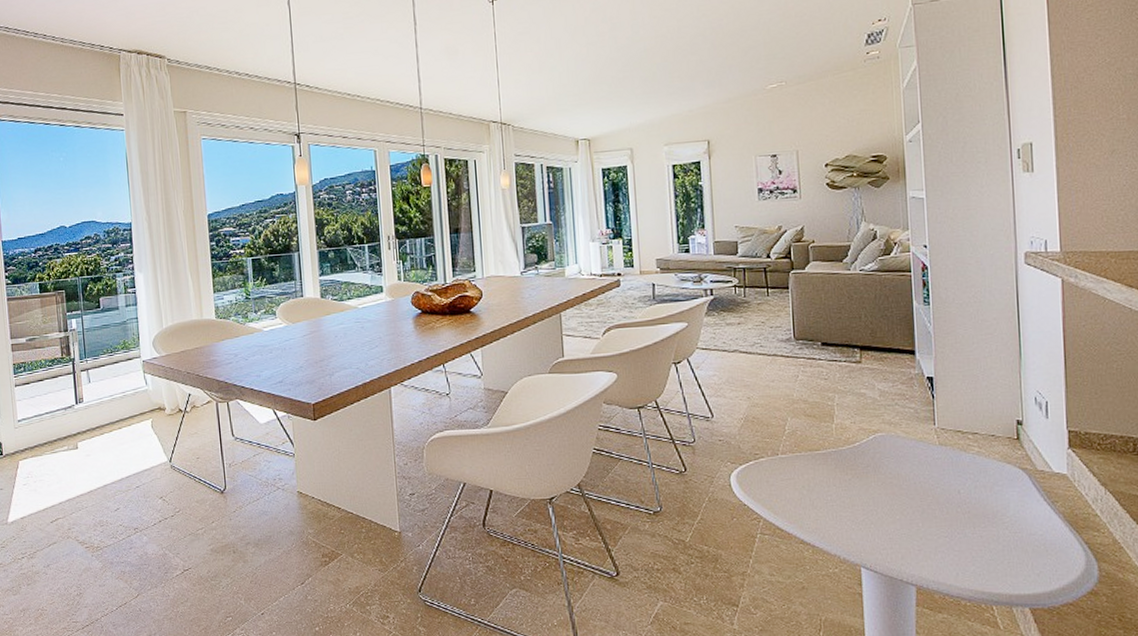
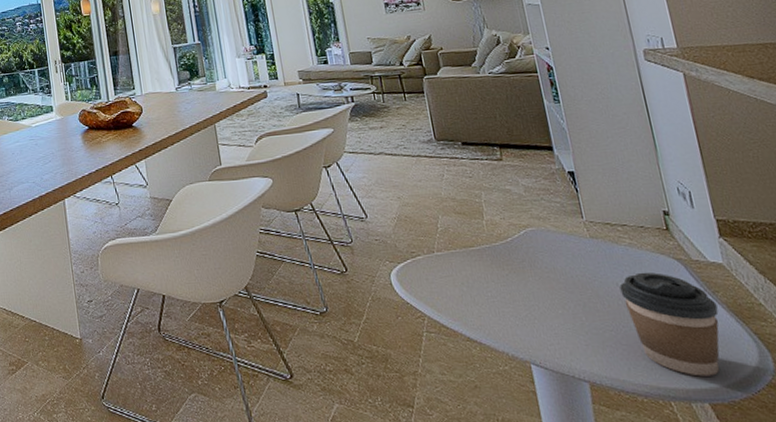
coffee cup: none [961,480,1054,583] -> present [619,272,720,377]

